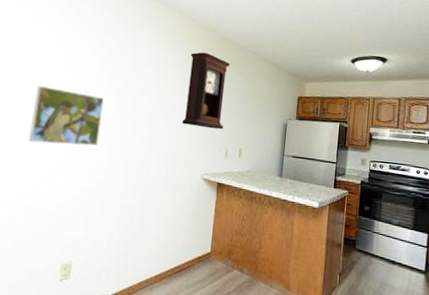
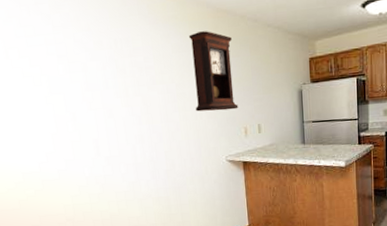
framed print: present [28,85,104,146] -> none [46,101,121,158]

